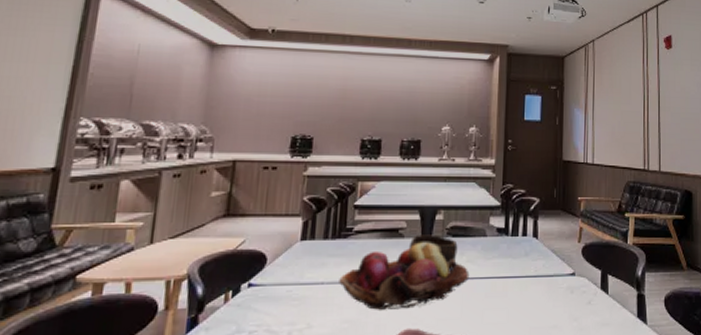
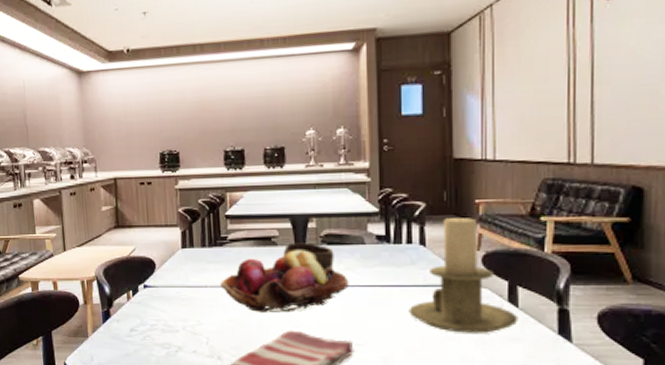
candle holder: none [520,213,608,321] -> present [408,218,519,333]

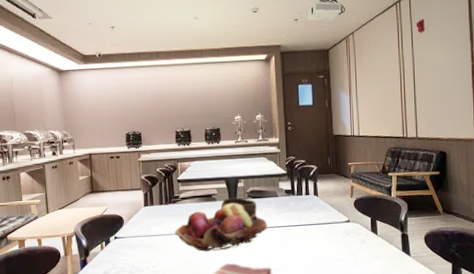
candle holder: present [408,218,519,333] -> none [308,175,378,255]

